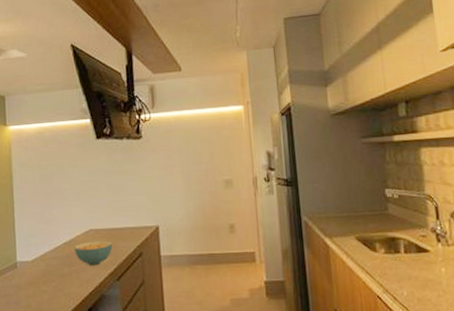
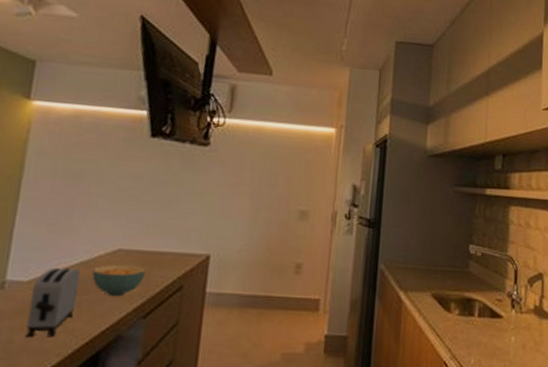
toaster: none [35,247,68,301] -> present [25,267,81,338]

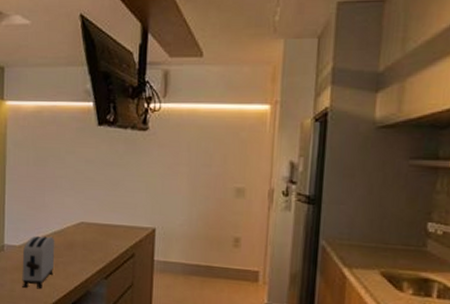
cereal bowl: present [92,264,146,297] -> none [63,234,104,261]

